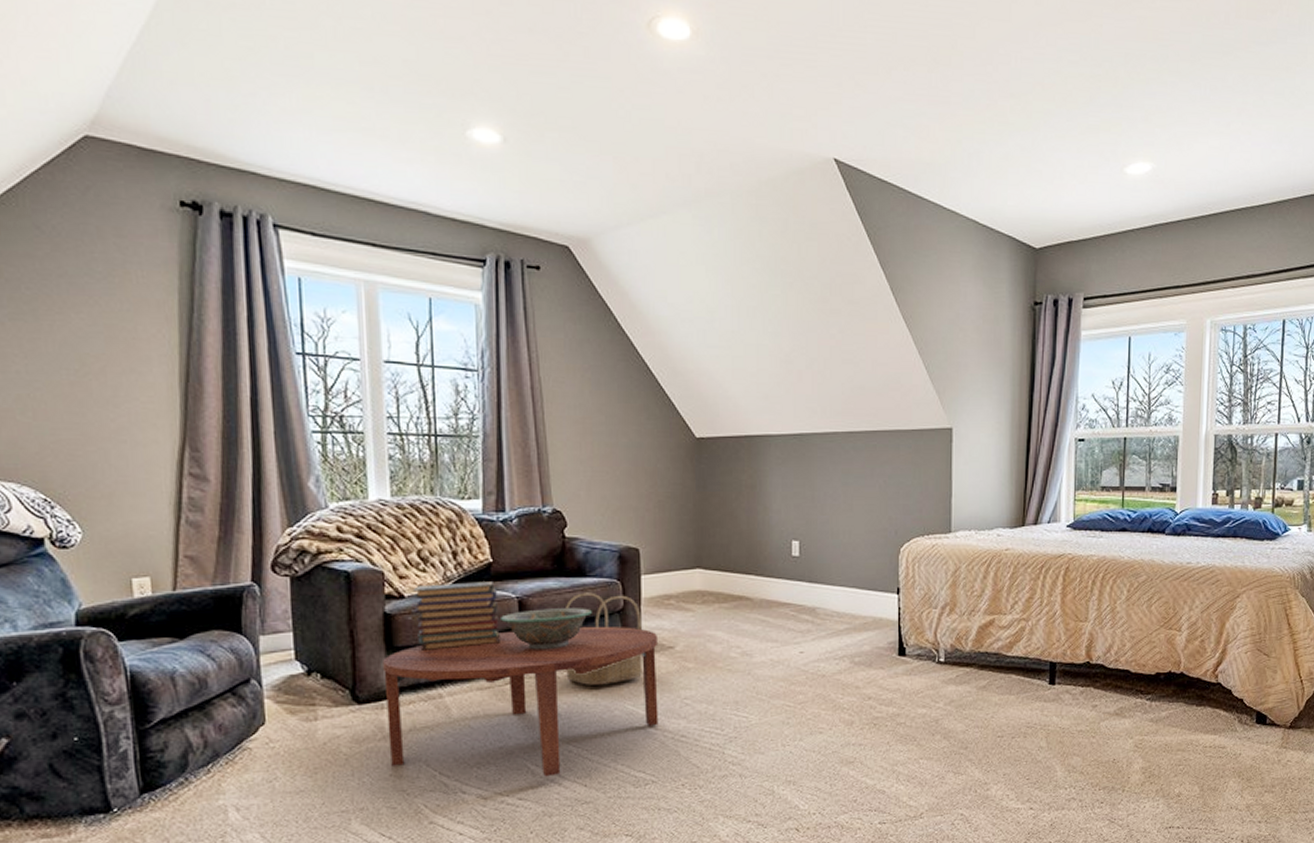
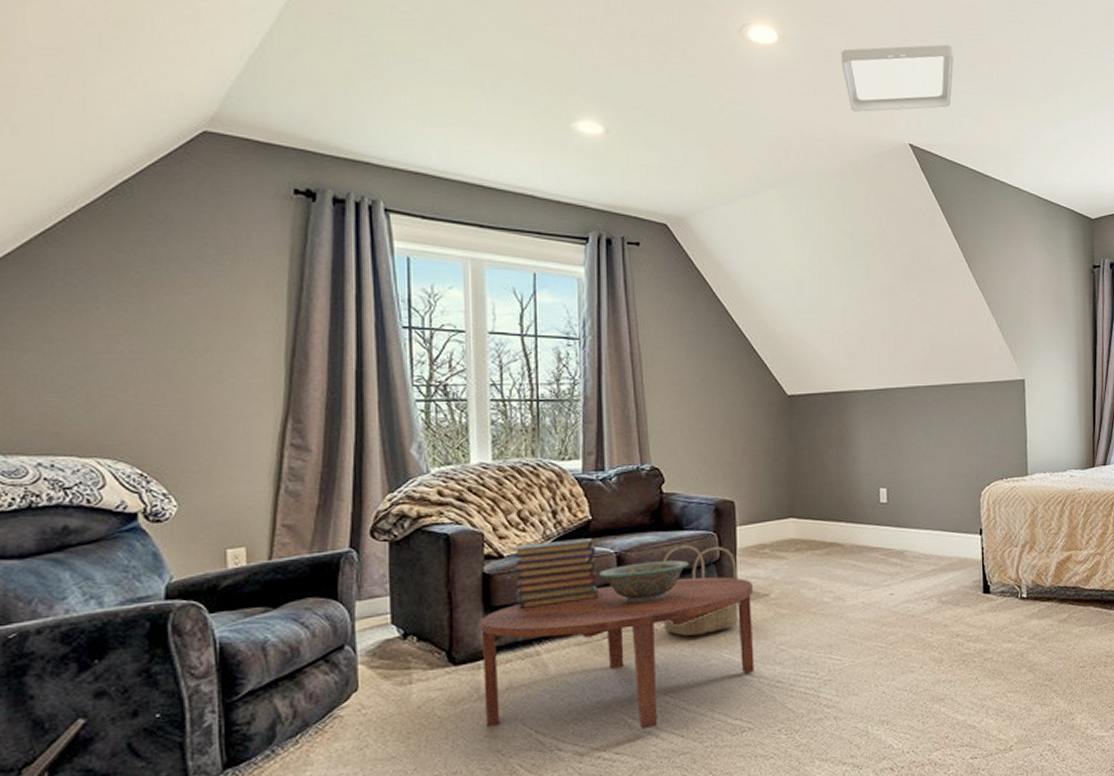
ceiling light: none [761,41,887,121] -> present [841,44,954,112]

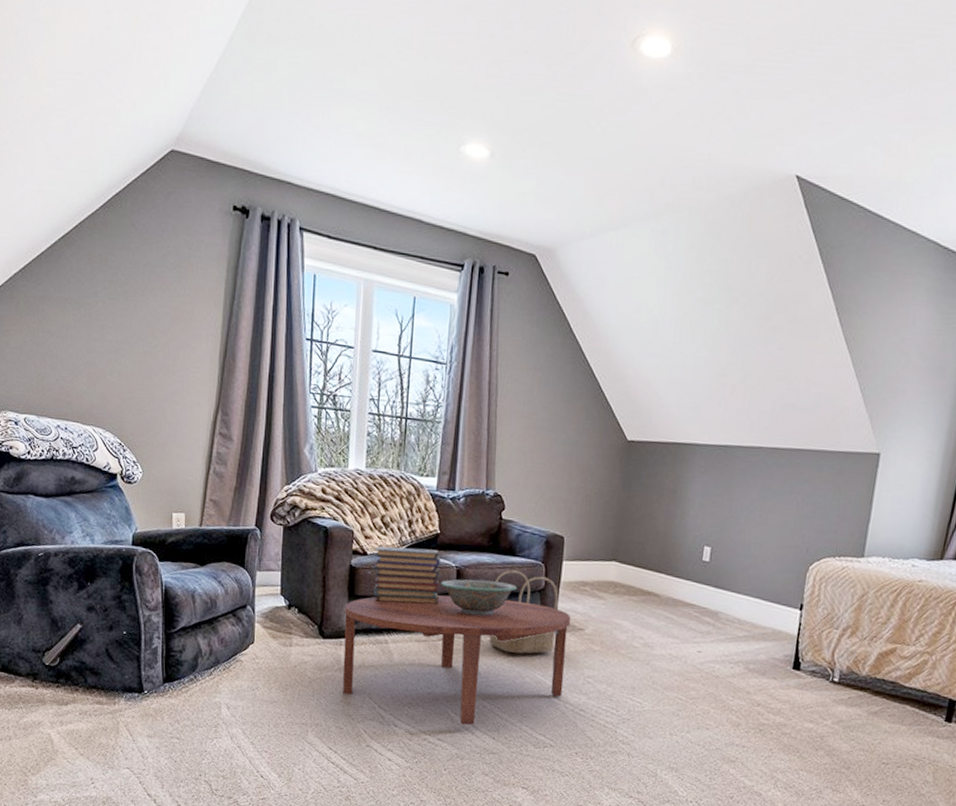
ceiling light: present [841,44,954,112] -> none [735,54,868,137]

